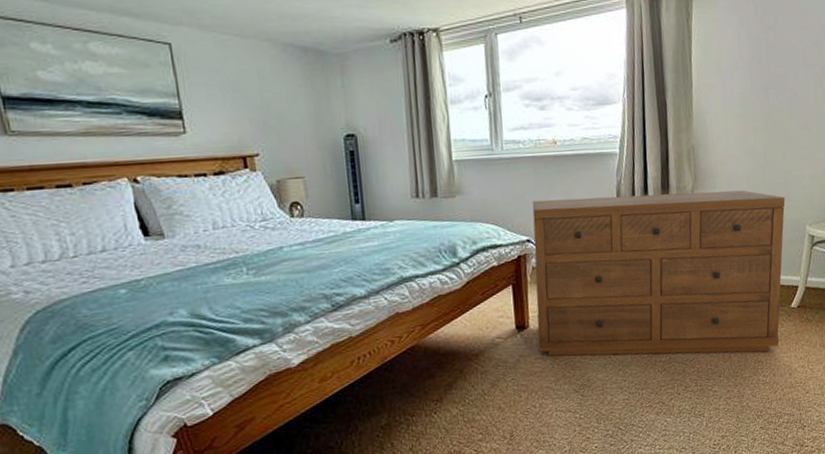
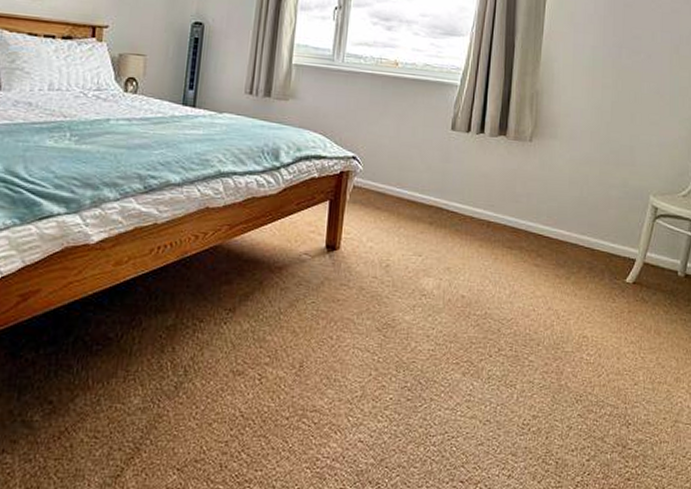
dresser: present [532,190,785,357] -> none [346,118,629,327]

